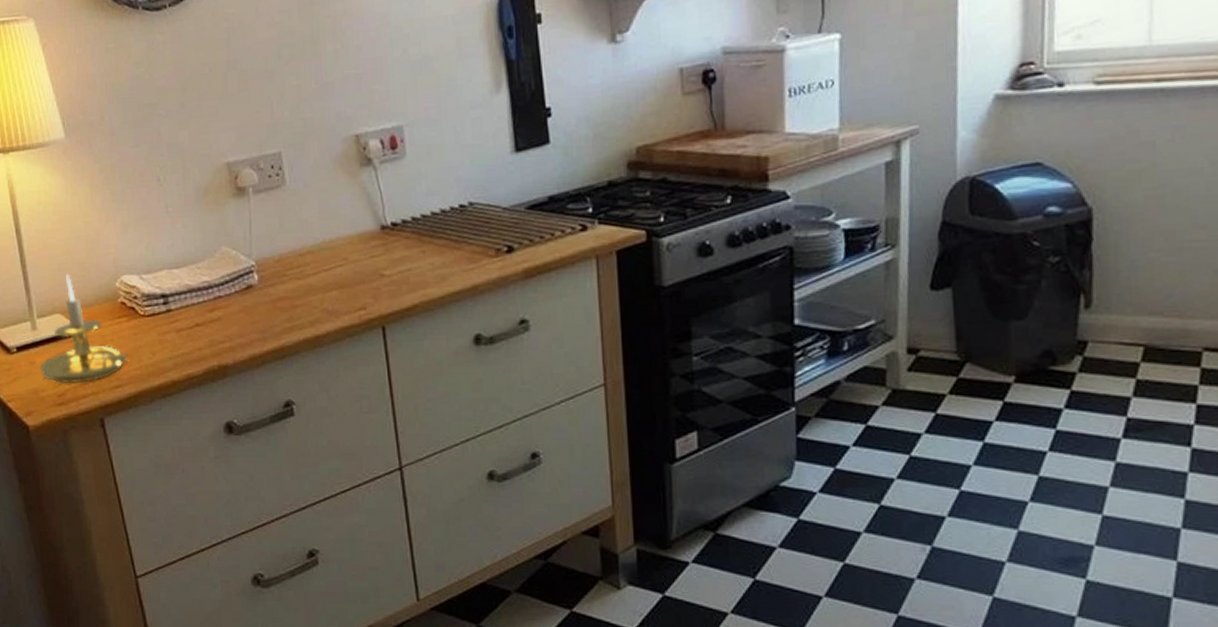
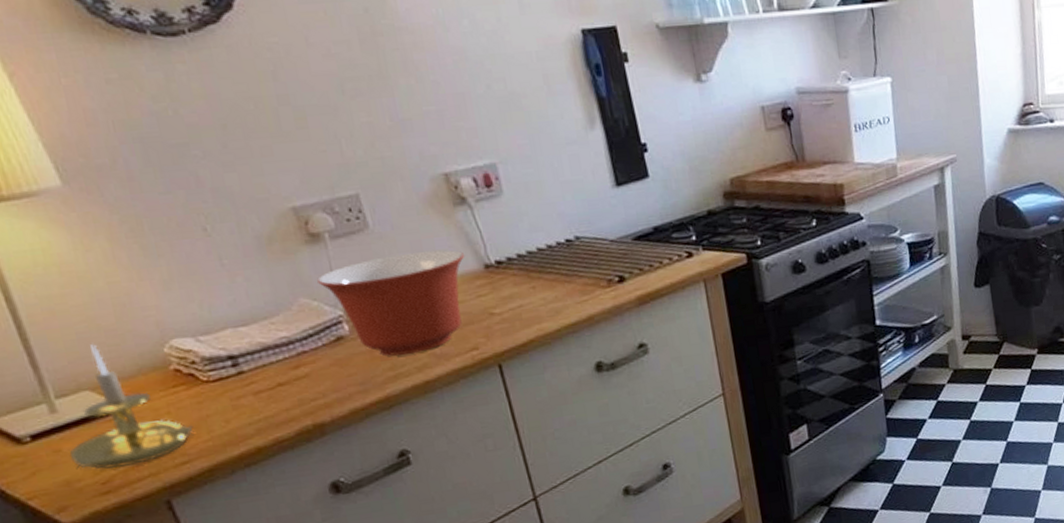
mixing bowl: none [238,209,365,308] -> present [317,249,465,356]

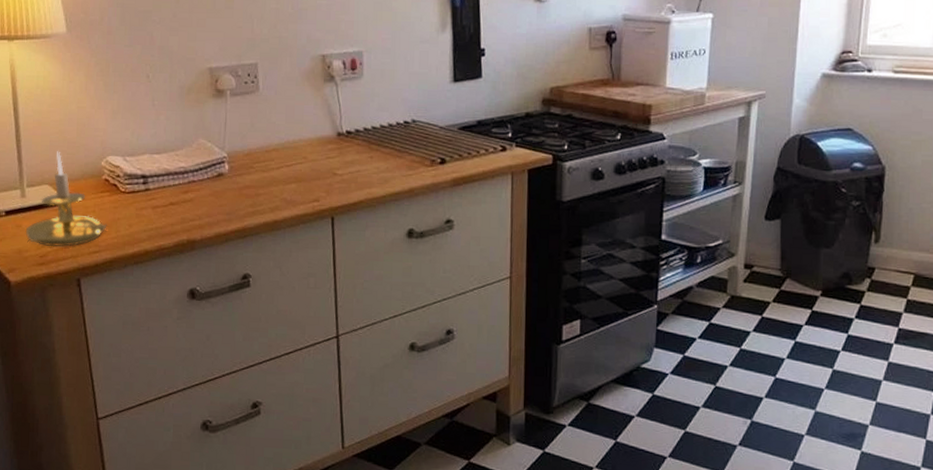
mixing bowl: present [317,249,465,356] -> none [215,114,325,196]

